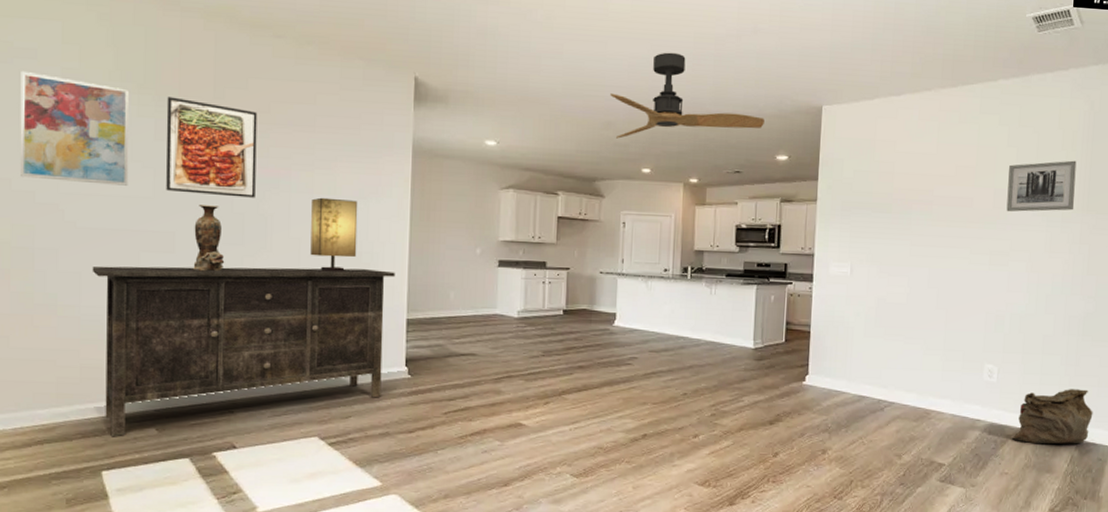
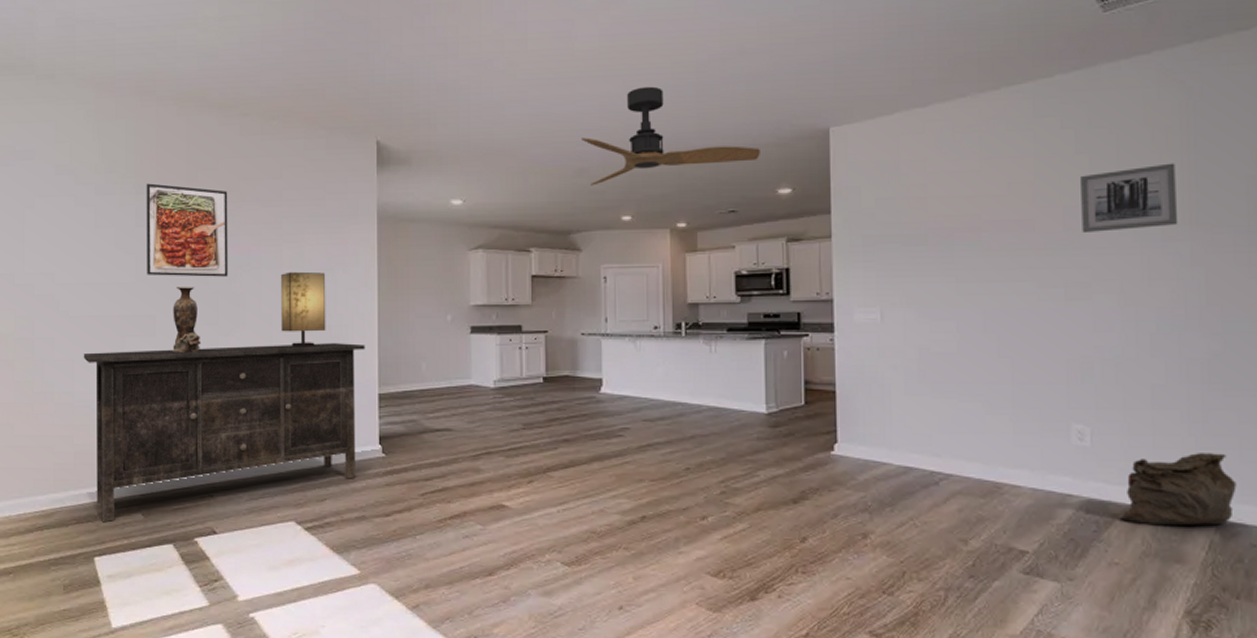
wall art: present [20,70,129,186] -> none [21,171,114,273]

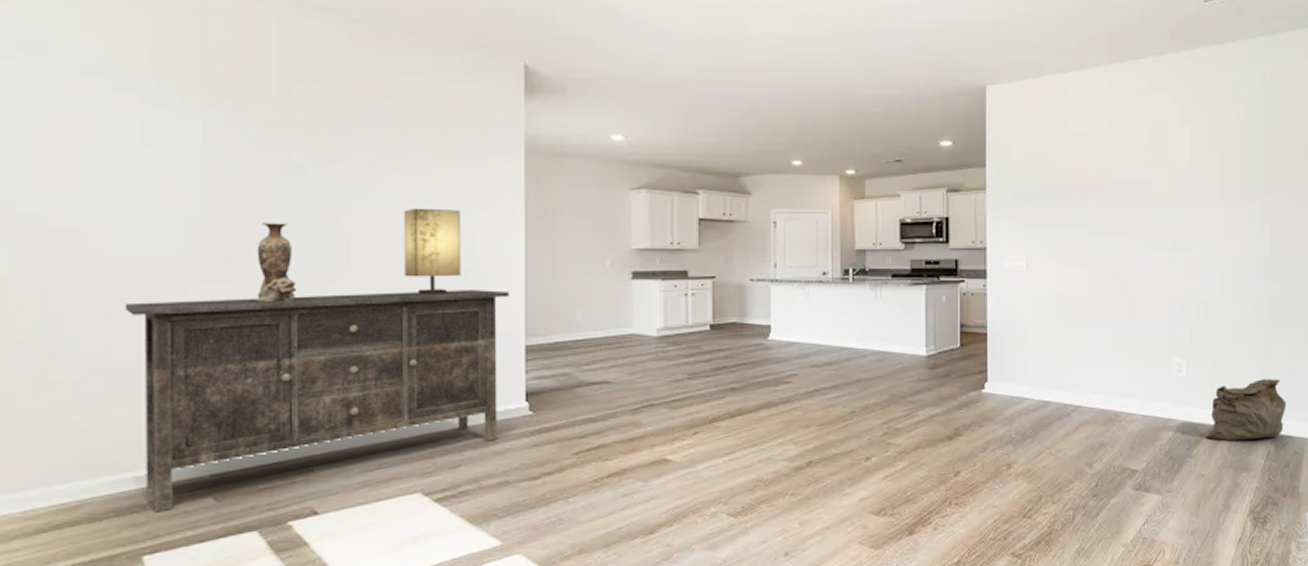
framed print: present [146,183,228,277] -> none [218,95,333,212]
ceiling fan: present [581,86,760,186] -> none [752,30,925,128]
wall art: present [1081,163,1179,234] -> none [1184,136,1253,194]

